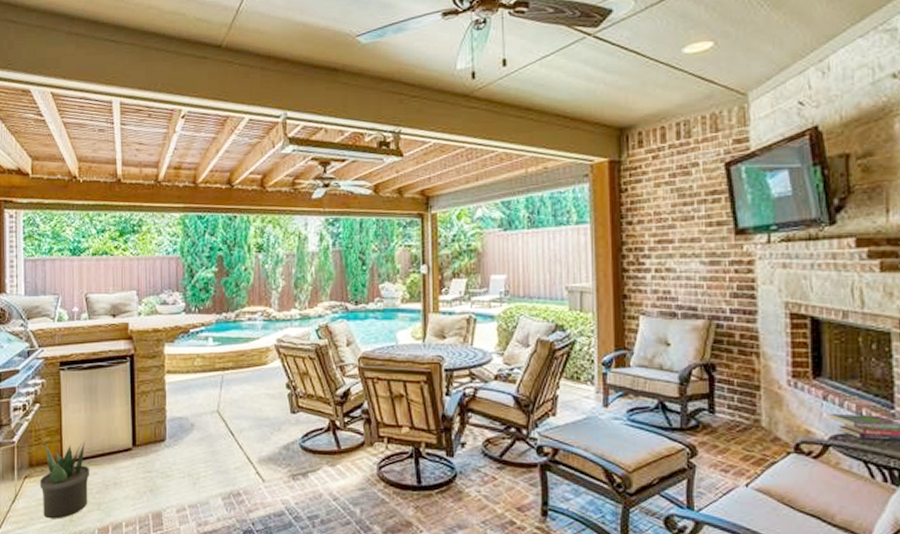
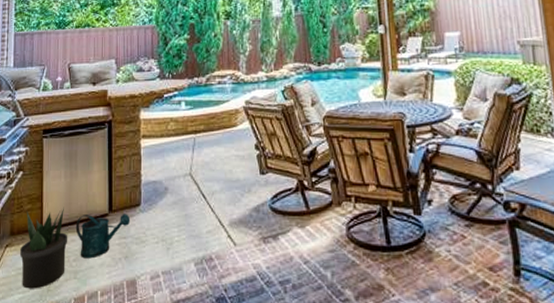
watering can: none [98,448,155,491] -> present [75,214,131,259]

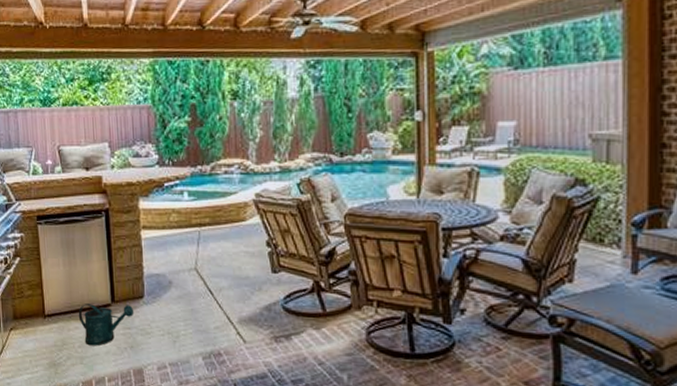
planter: present [19,207,68,289] -> none [24,294,72,371]

